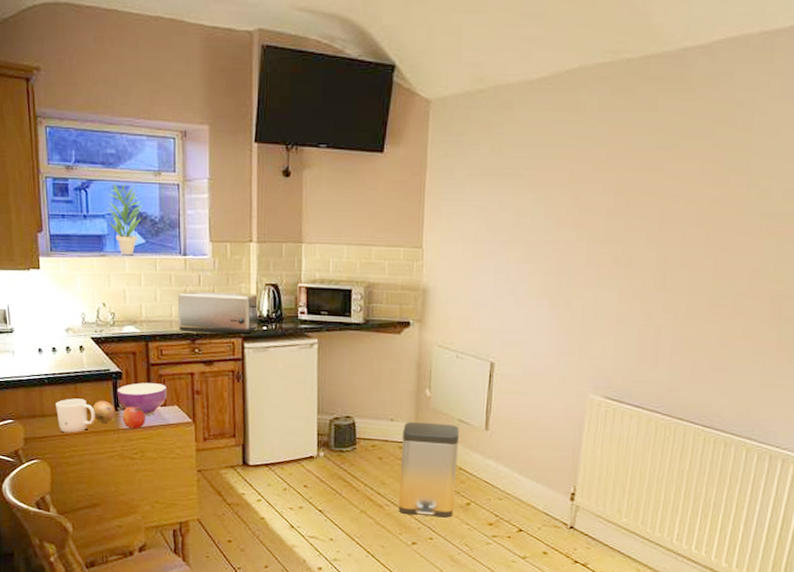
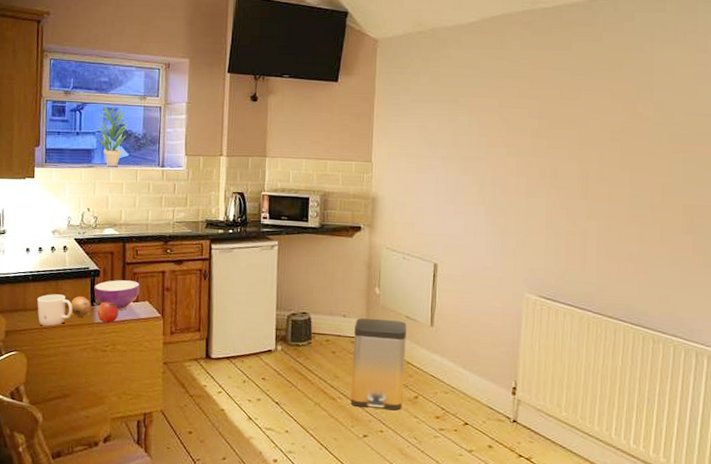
toaster: present [177,290,258,334] -> none [153,197,226,236]

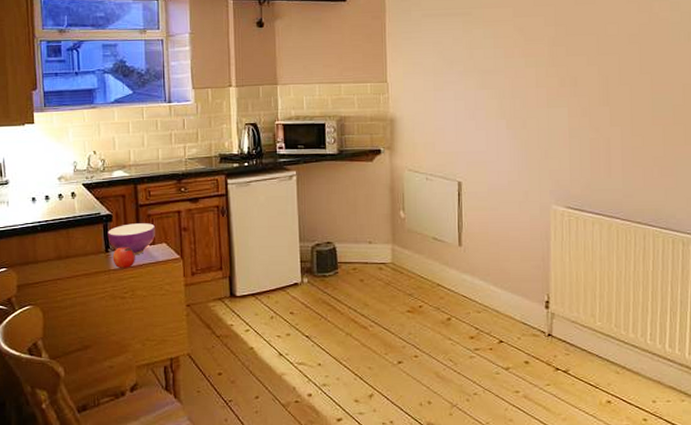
mug: present [36,294,73,327] -> none [47,243,87,277]
fruit: present [71,295,92,317] -> none [84,242,107,265]
potted plant: present [97,105,129,167] -> none [96,42,131,106]
pedal bin: present [350,317,407,411] -> none [381,242,436,334]

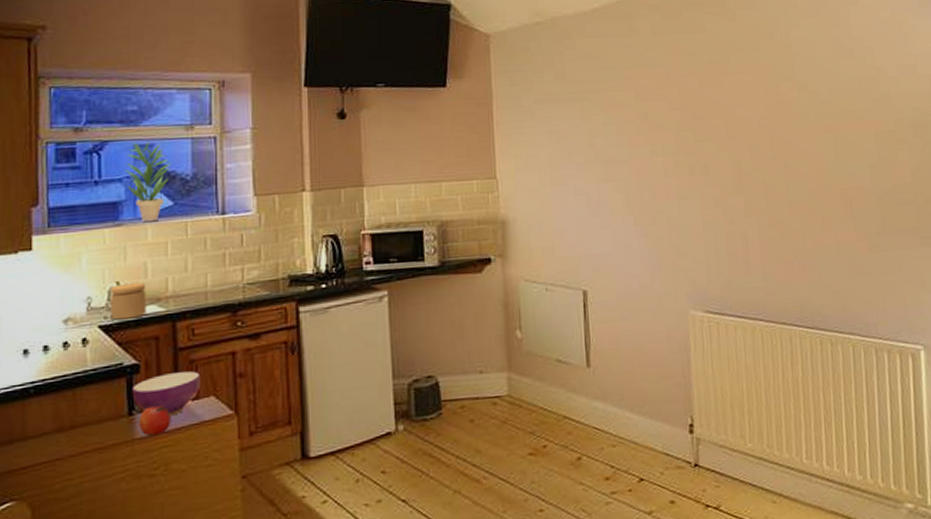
jar: none [90,153,115,180] -> present [110,282,146,320]
potted plant: none [96,42,131,106] -> present [124,141,172,222]

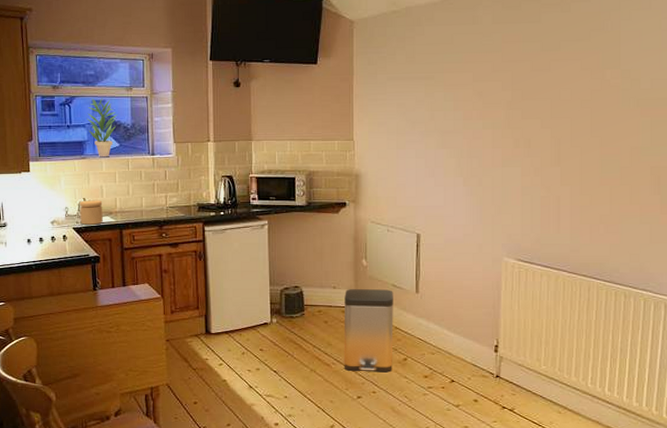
bowl: present [132,371,200,416] -> none [95,265,138,294]
fruit: present [138,405,171,437] -> none [100,286,120,306]
pedal bin: none [495,367,563,485] -> present [344,288,393,373]

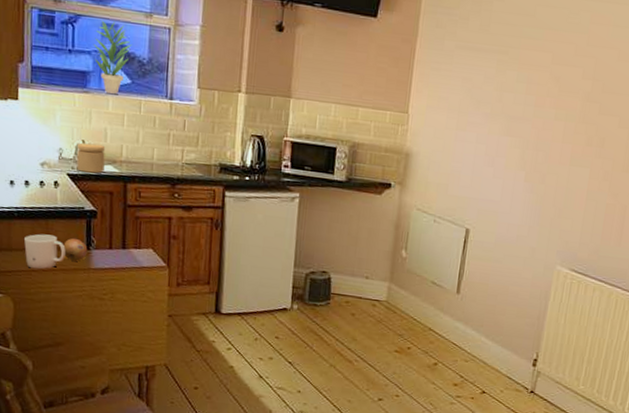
mug: none [41,281,76,312] -> present [23,234,66,270]
fruit: none [74,281,94,301] -> present [63,237,88,261]
pedal bin: present [344,288,393,373] -> none [367,280,432,376]

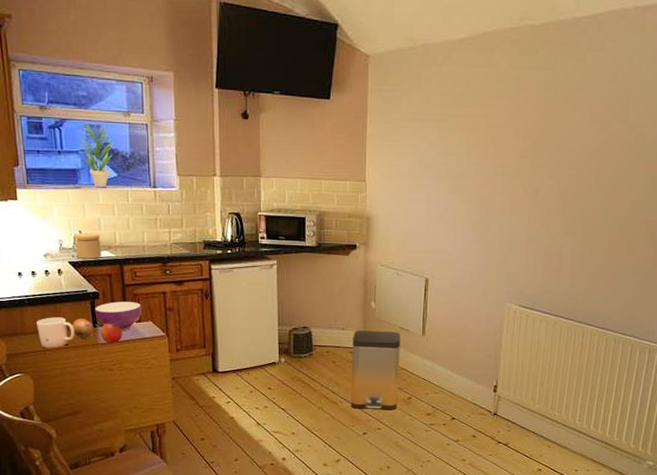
bowl: none [90,223,142,257] -> present [94,301,141,331]
fruit: none [94,246,119,270] -> present [100,323,122,343]
pedal bin: none [367,280,432,376] -> present [350,330,401,410]

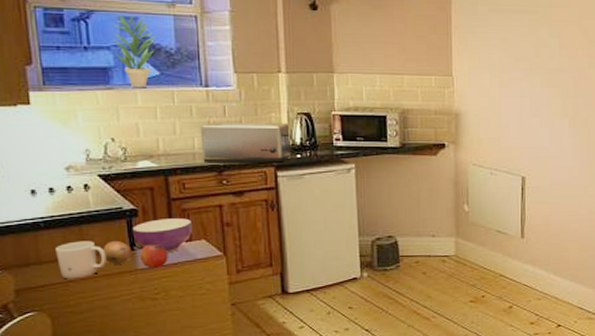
jar: present [75,233,101,259] -> none [107,141,141,171]
toaster: none [149,219,223,257] -> present [200,122,291,163]
pedal bin: present [350,330,401,410] -> none [444,235,498,324]

